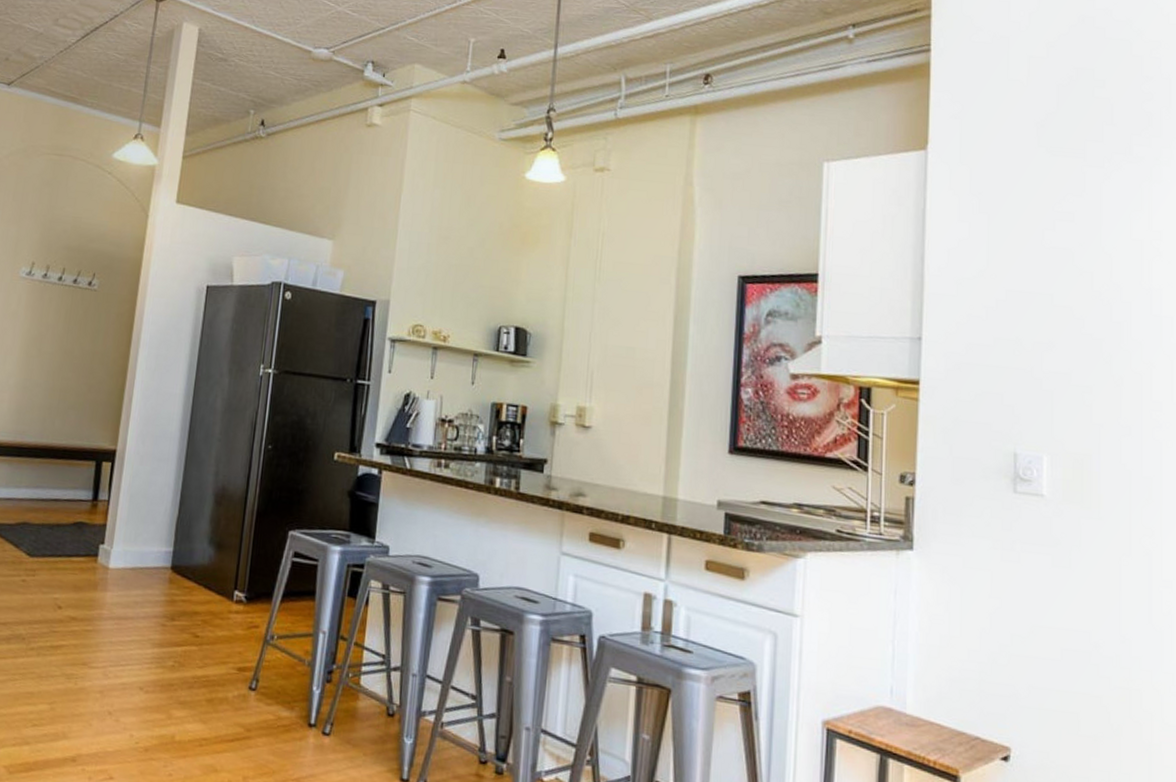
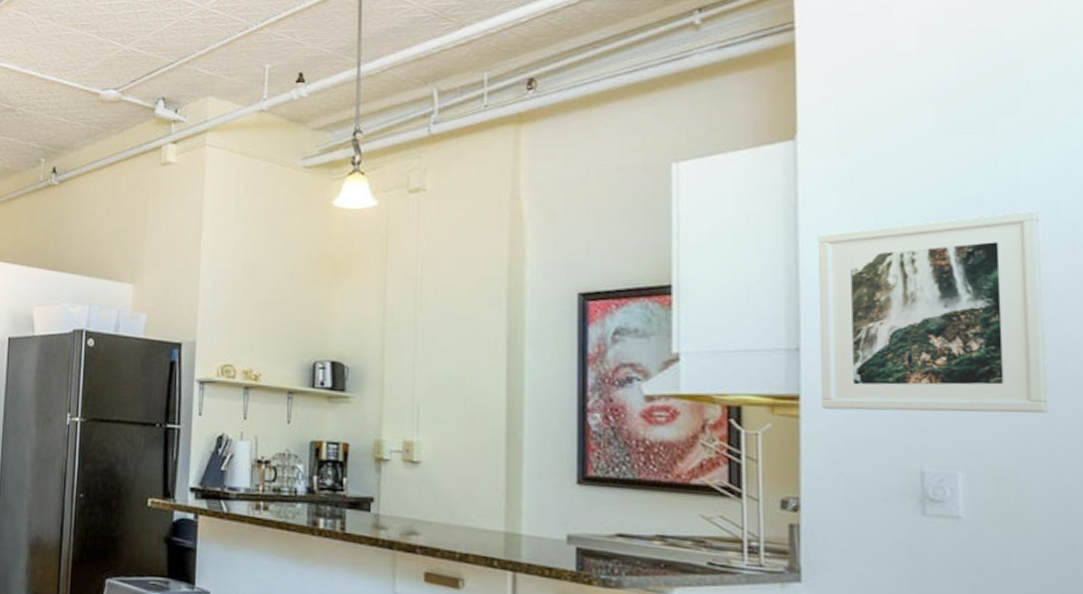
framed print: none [937,227,1117,406] -> present [818,210,1049,413]

